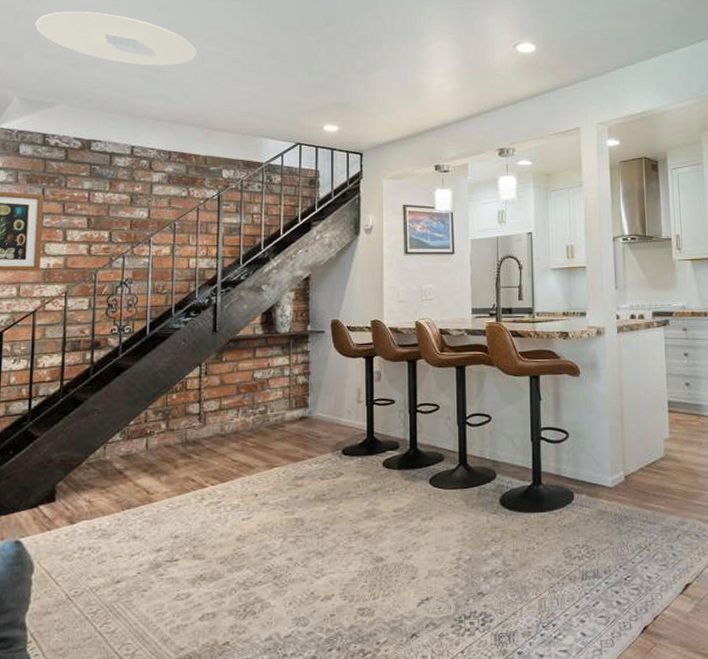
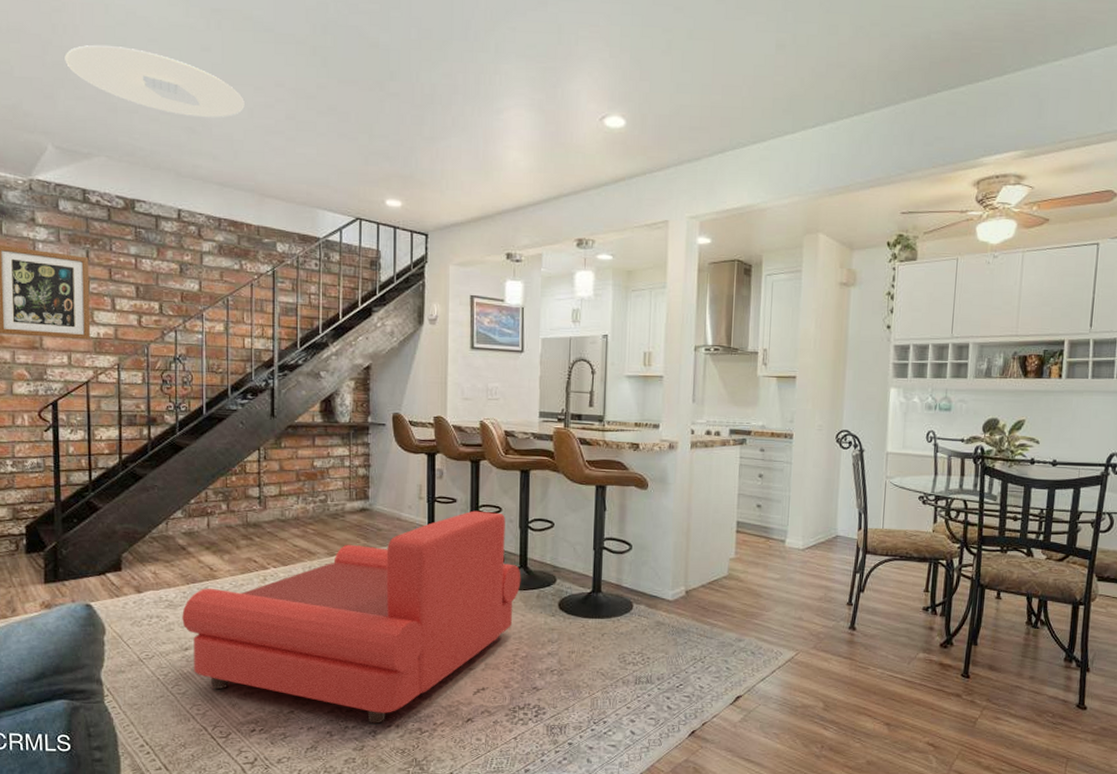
armchair: none [115,410,461,648] -> present [182,510,521,723]

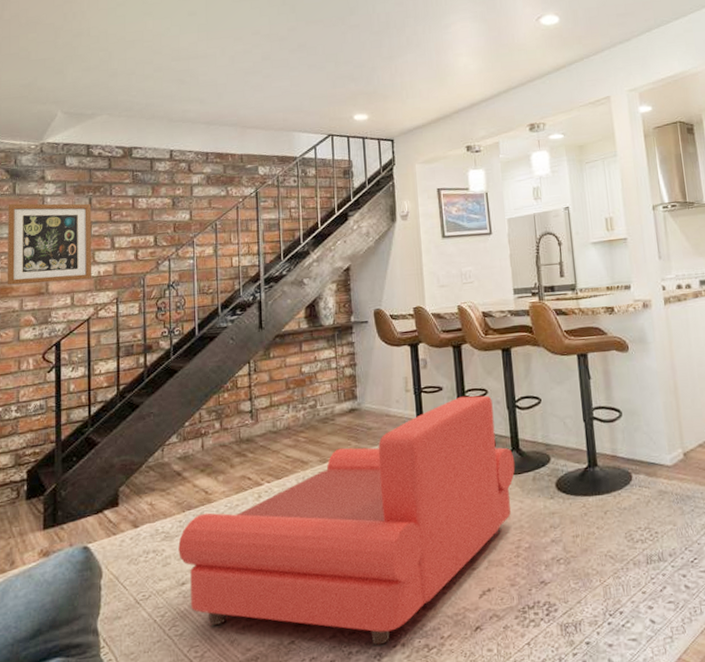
ceiling light: present [65,44,245,118] -> none [74,22,226,71]

